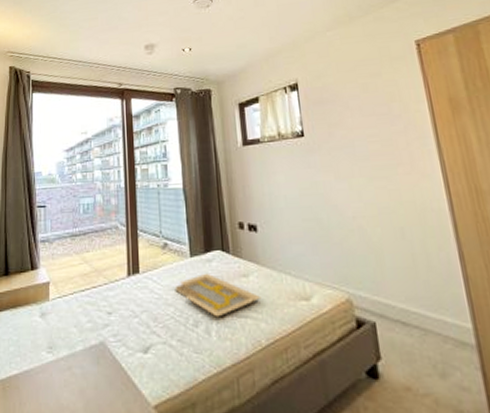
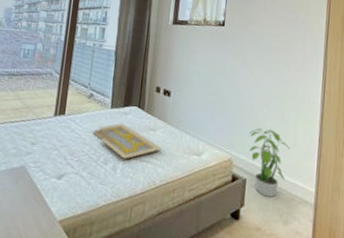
potted plant: none [365,250,427,343] -> present [249,126,290,197]

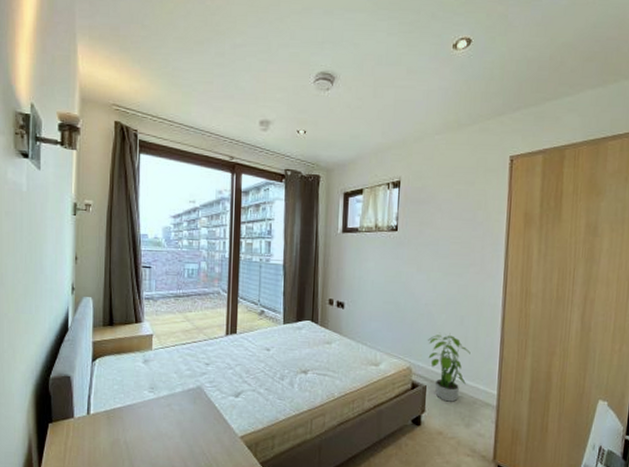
serving tray: present [93,123,163,160] -> none [267,338,340,374]

